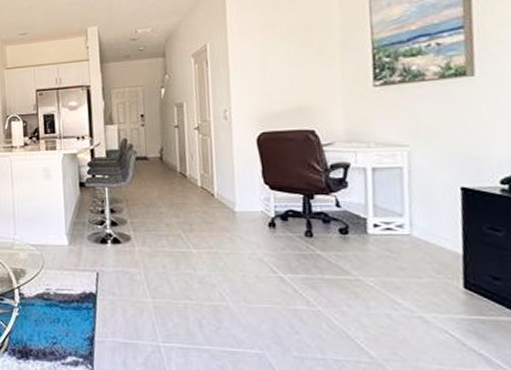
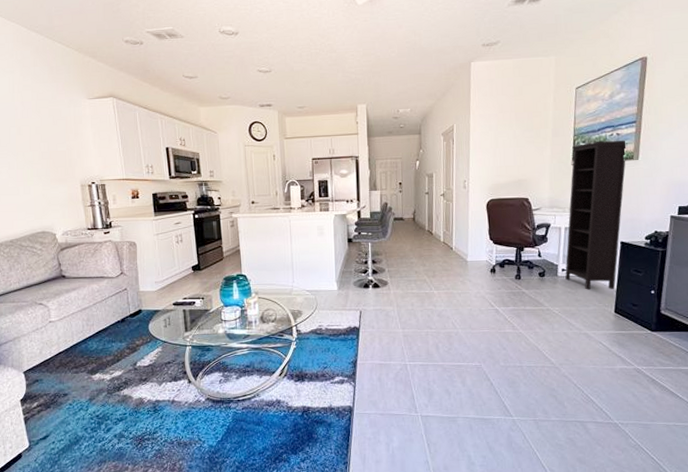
bookcase: none [372,50,461,254] -> present [565,139,628,290]

